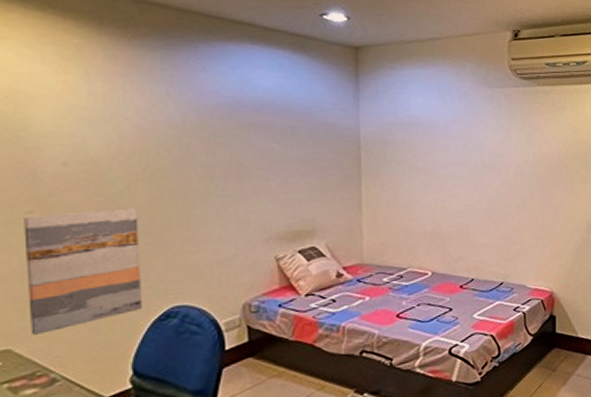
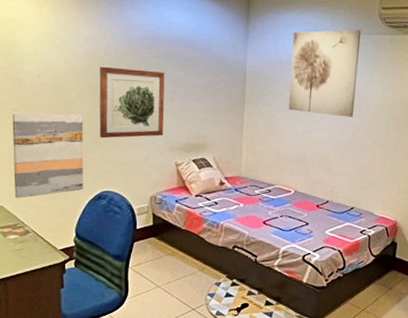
wall art: none [159,144,257,237] -> present [99,66,165,139]
wall art: none [413,83,493,181] -> present [288,29,361,117]

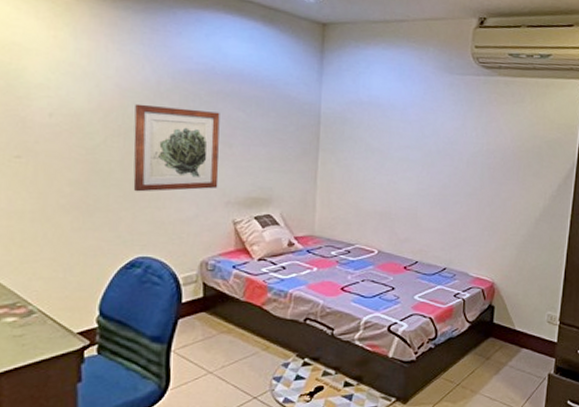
wall art: present [12,113,84,198] -> none [12,160,113,269]
wall art: present [288,29,361,117] -> none [370,69,452,166]

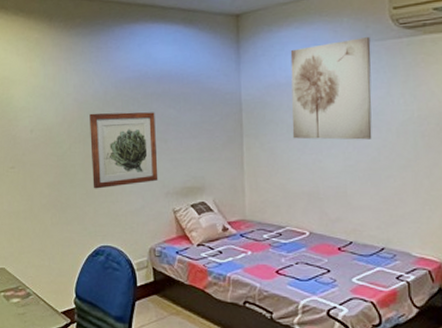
wall art: none [370,69,452,166] -> present [290,37,372,140]

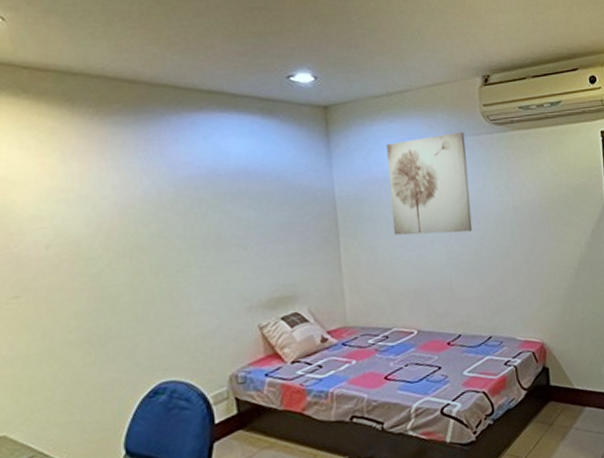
wall art: present [89,112,158,189] -> none [137,214,238,313]

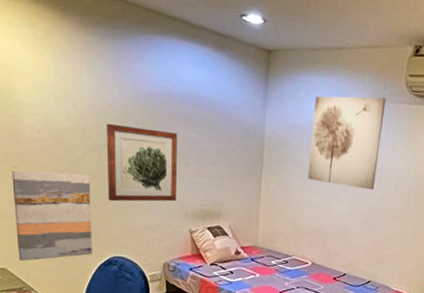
wall art: none [11,285,132,420] -> present [12,170,93,261]
wall art: none [137,214,238,313] -> present [106,123,178,202]

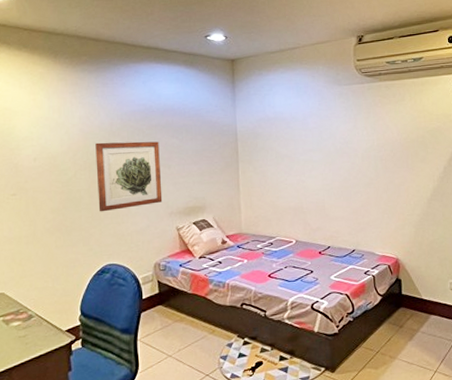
wall art: present [12,170,93,261] -> none [11,190,87,283]
wall art: present [307,96,386,190] -> none [277,82,344,164]

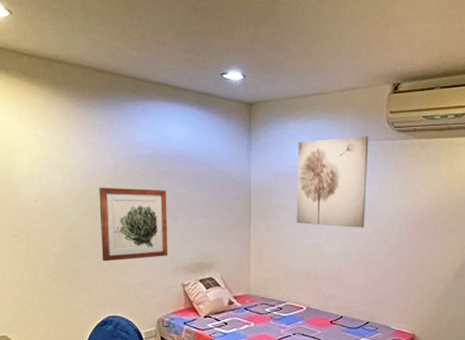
wall art: none [277,82,344,164] -> present [296,136,369,228]

